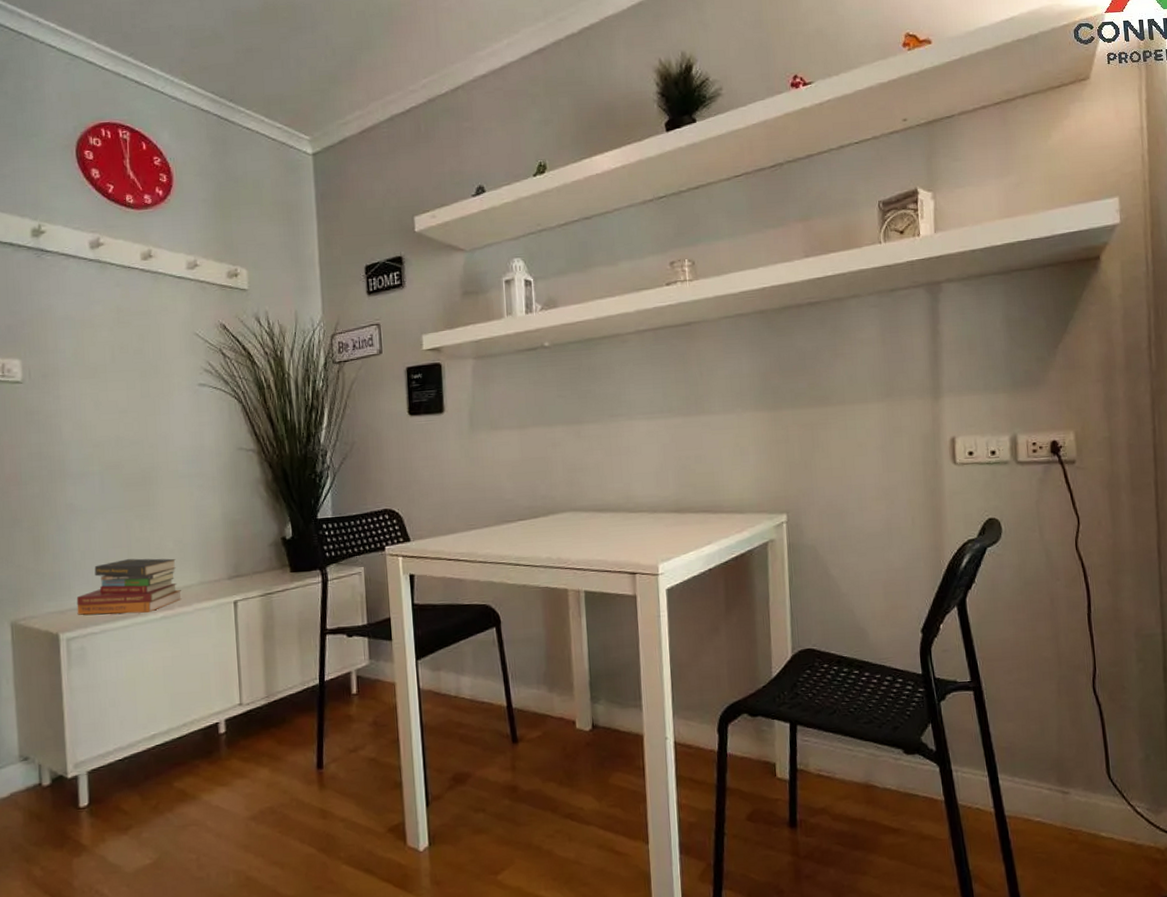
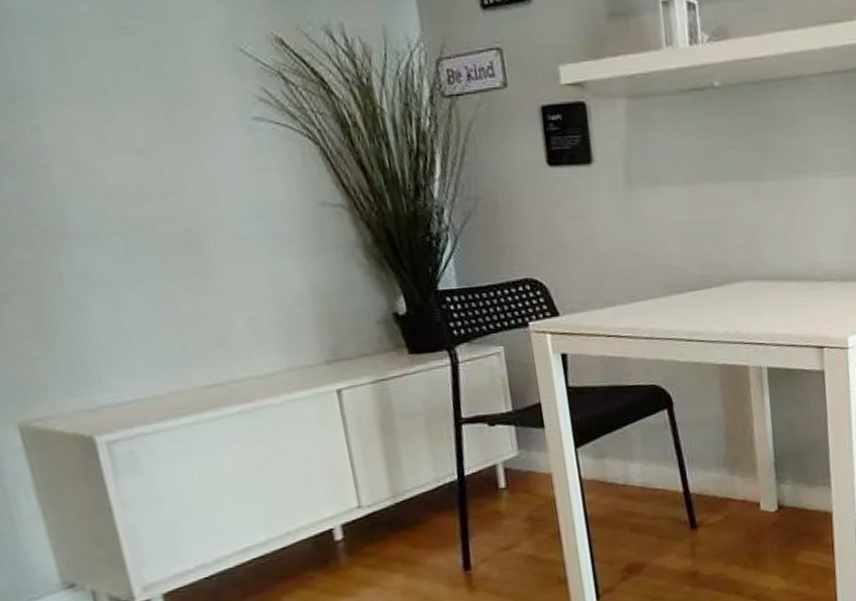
books: present [76,558,182,615] -> none [112,340,265,413]

